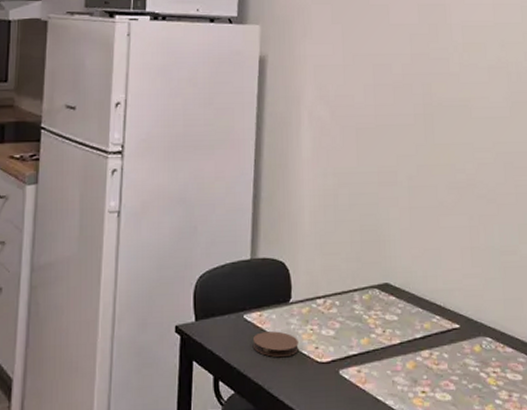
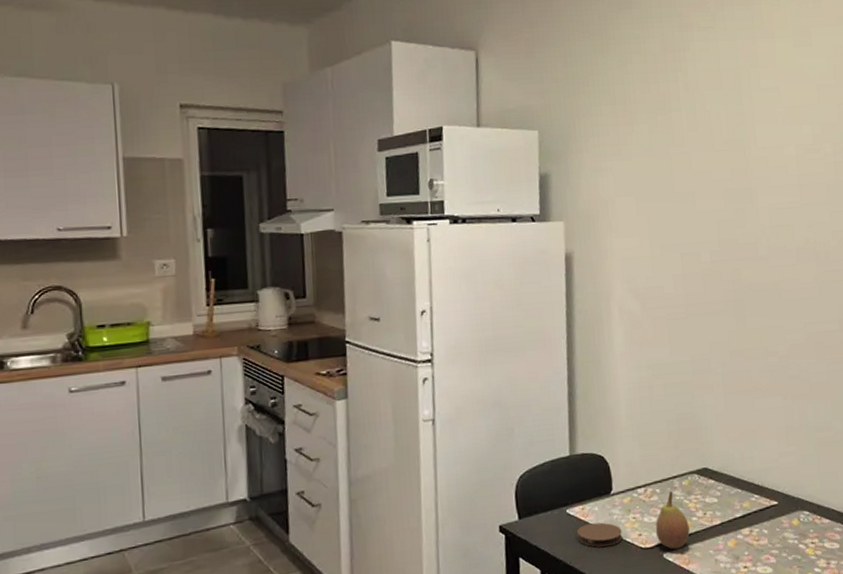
fruit: none [332,305,368,366] -> present [655,491,690,550]

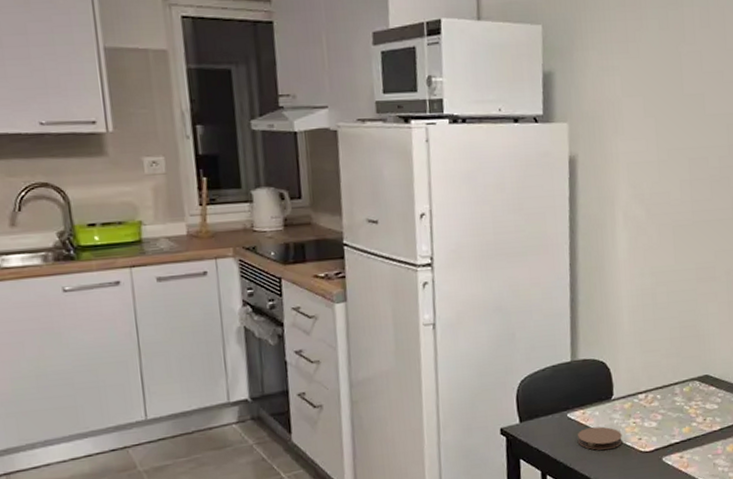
fruit: present [655,491,690,550] -> none [655,398,689,453]

